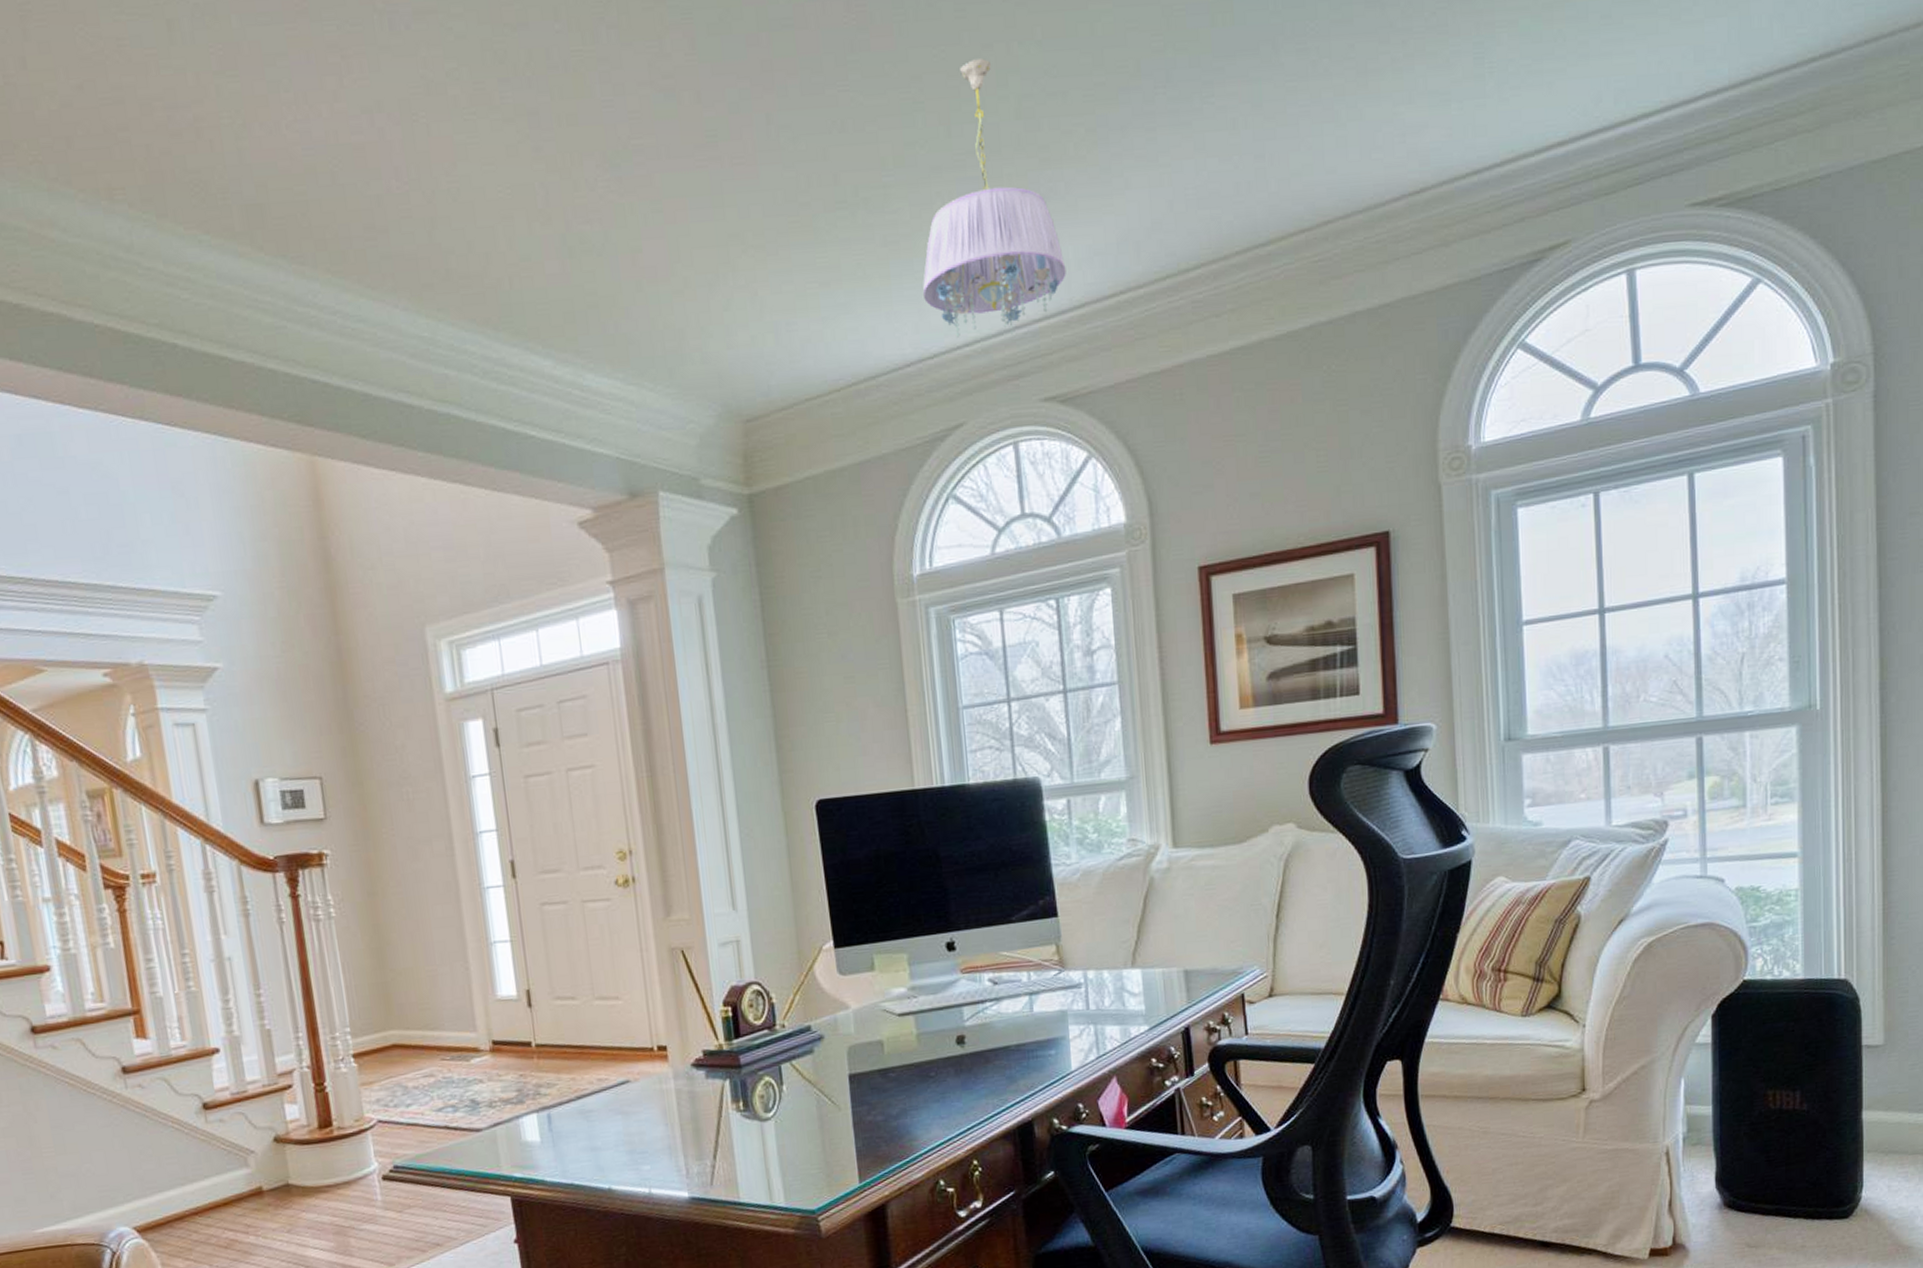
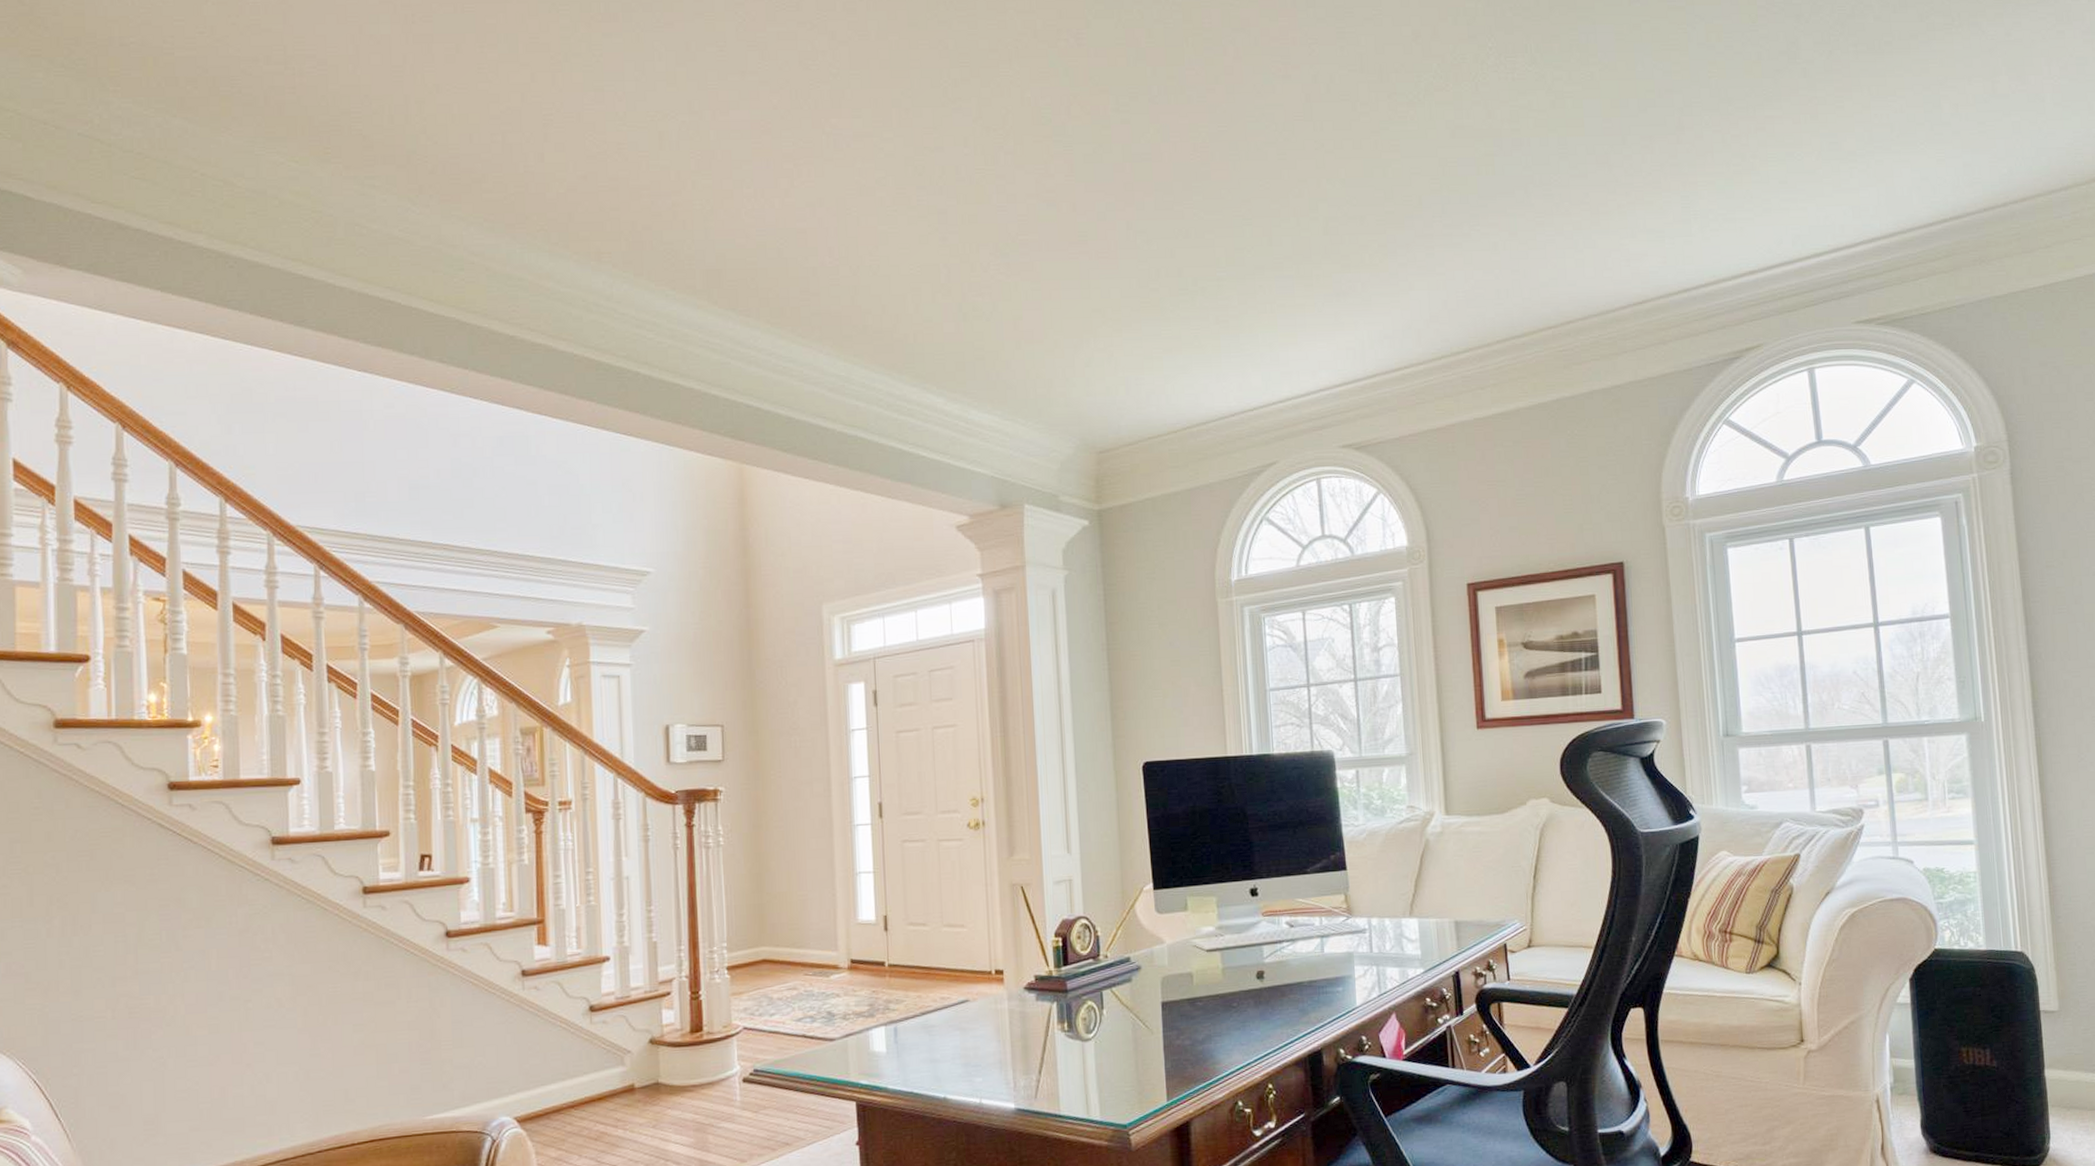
ceiling light fixture: present [923,59,1066,338] -> none [1246,190,1362,396]

